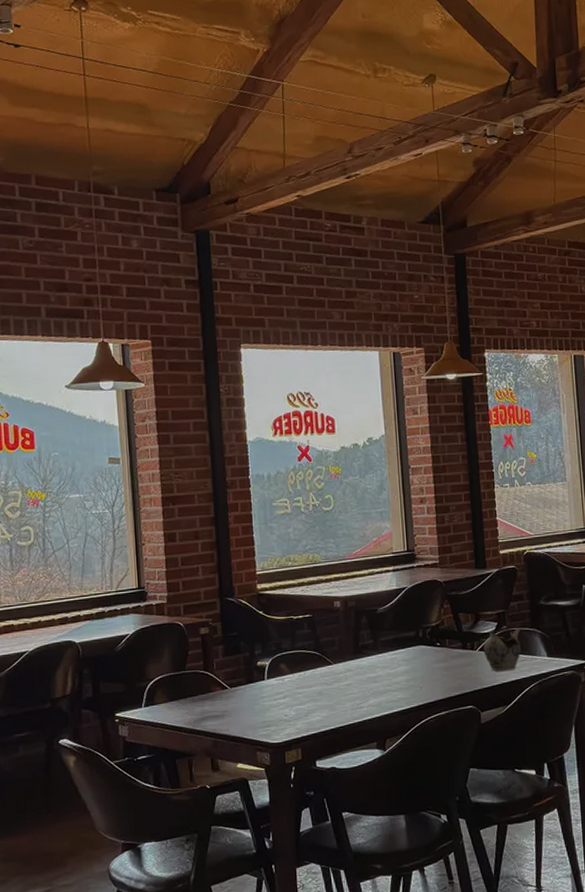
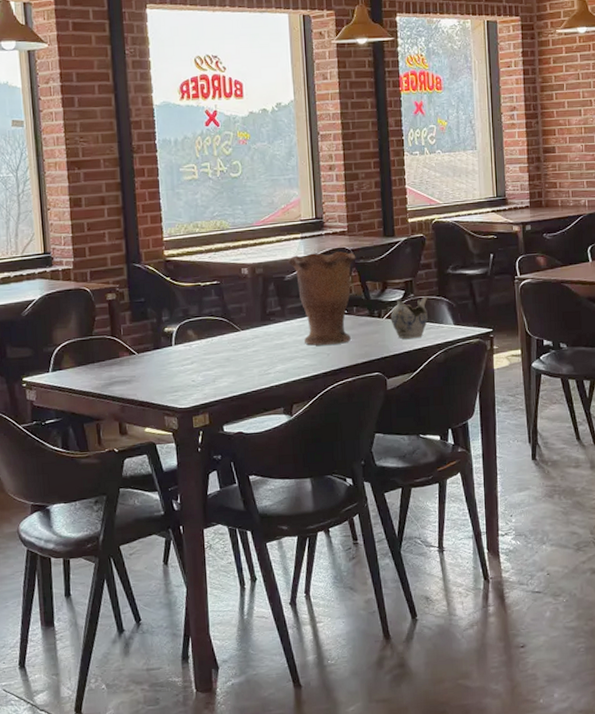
vase: none [379,584,448,679] -> present [287,251,356,346]

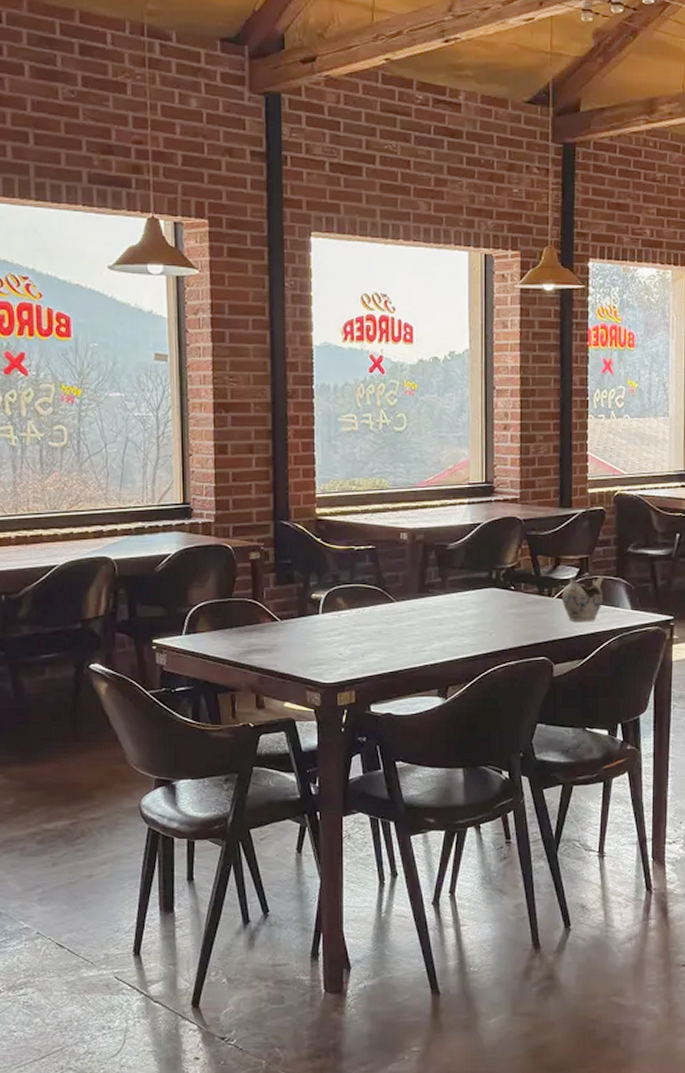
vase: present [287,251,356,346] -> none [451,521,528,623]

